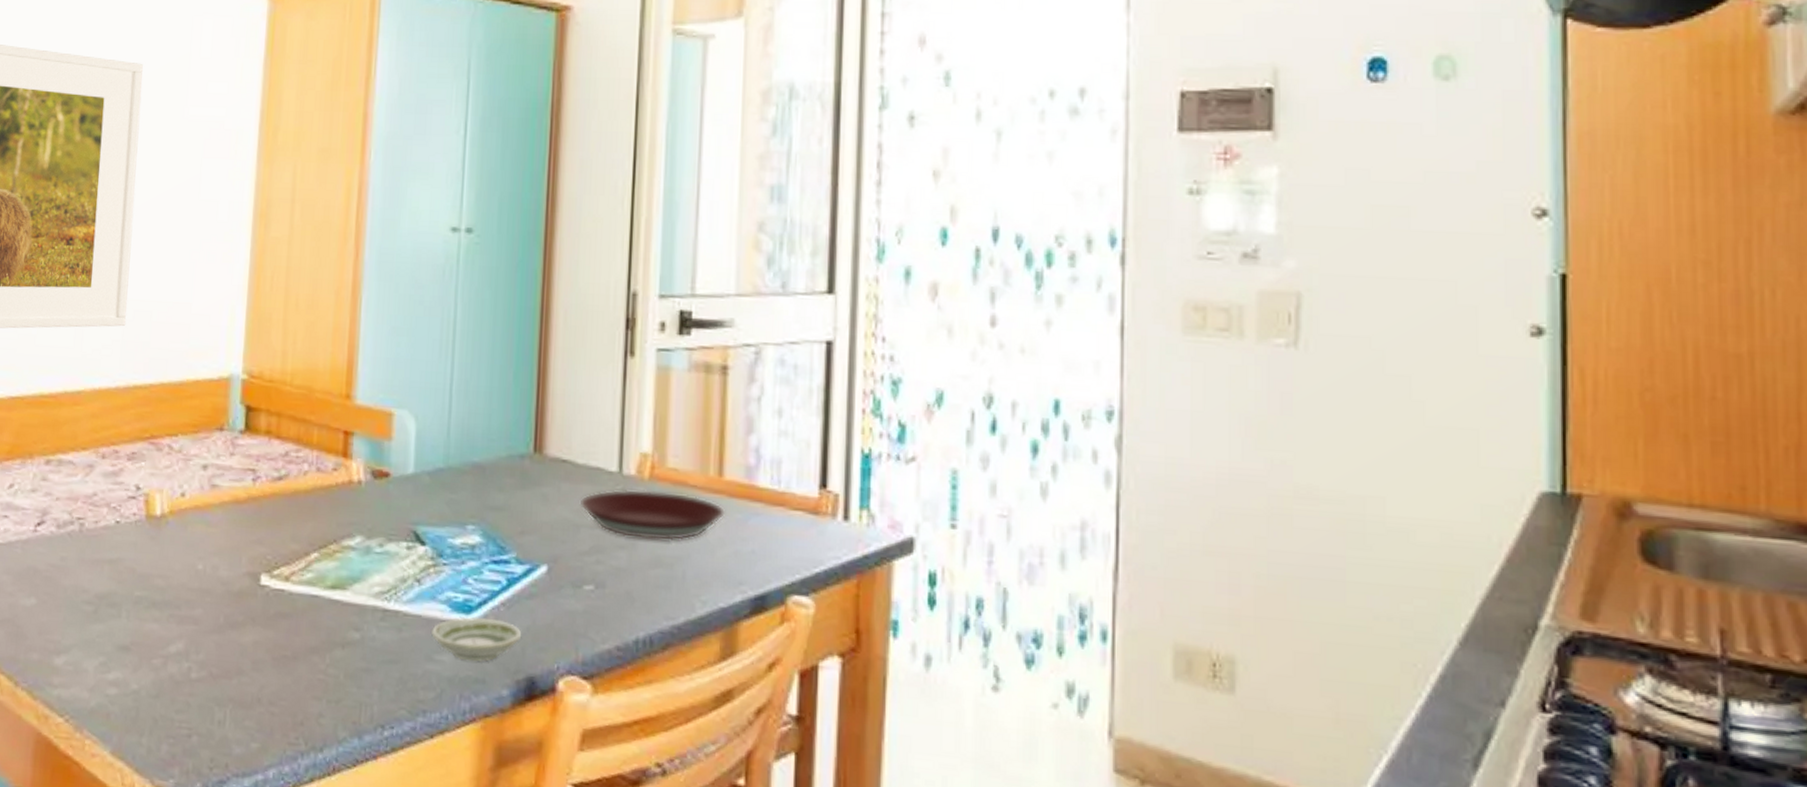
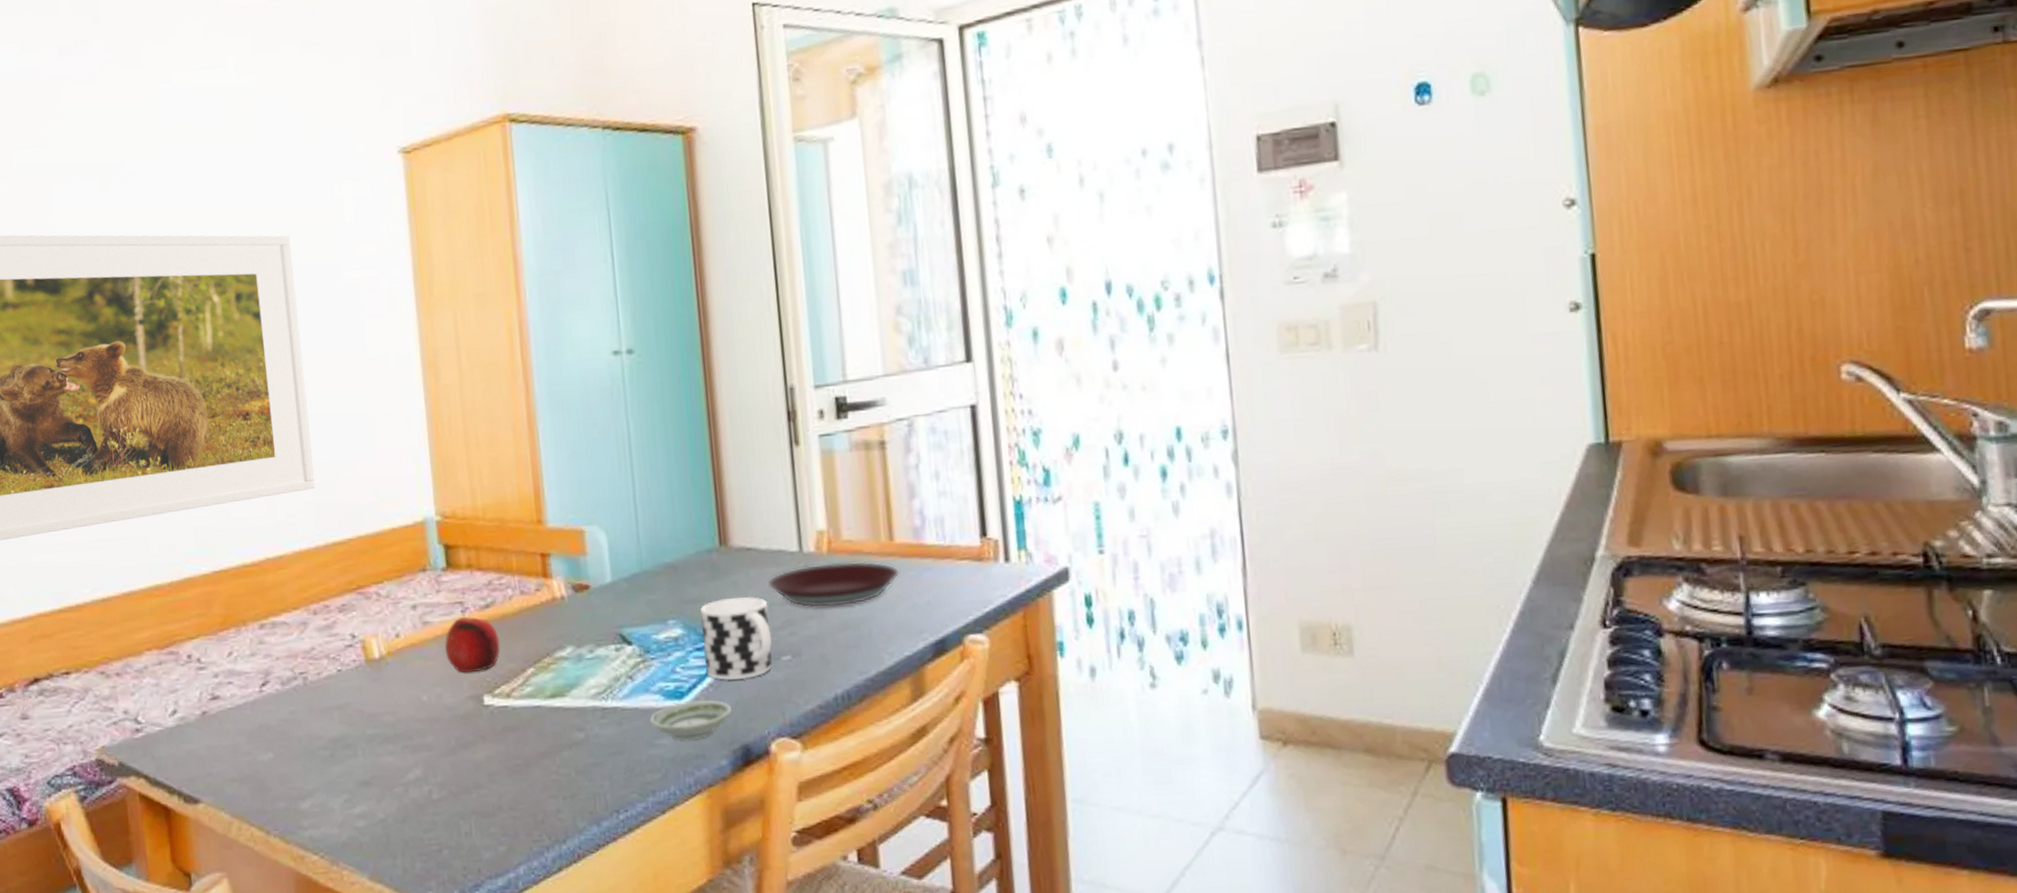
fruit: none [229,486,287,548] -> present [445,616,500,673]
cup: none [499,511,577,604] -> present [699,596,774,681]

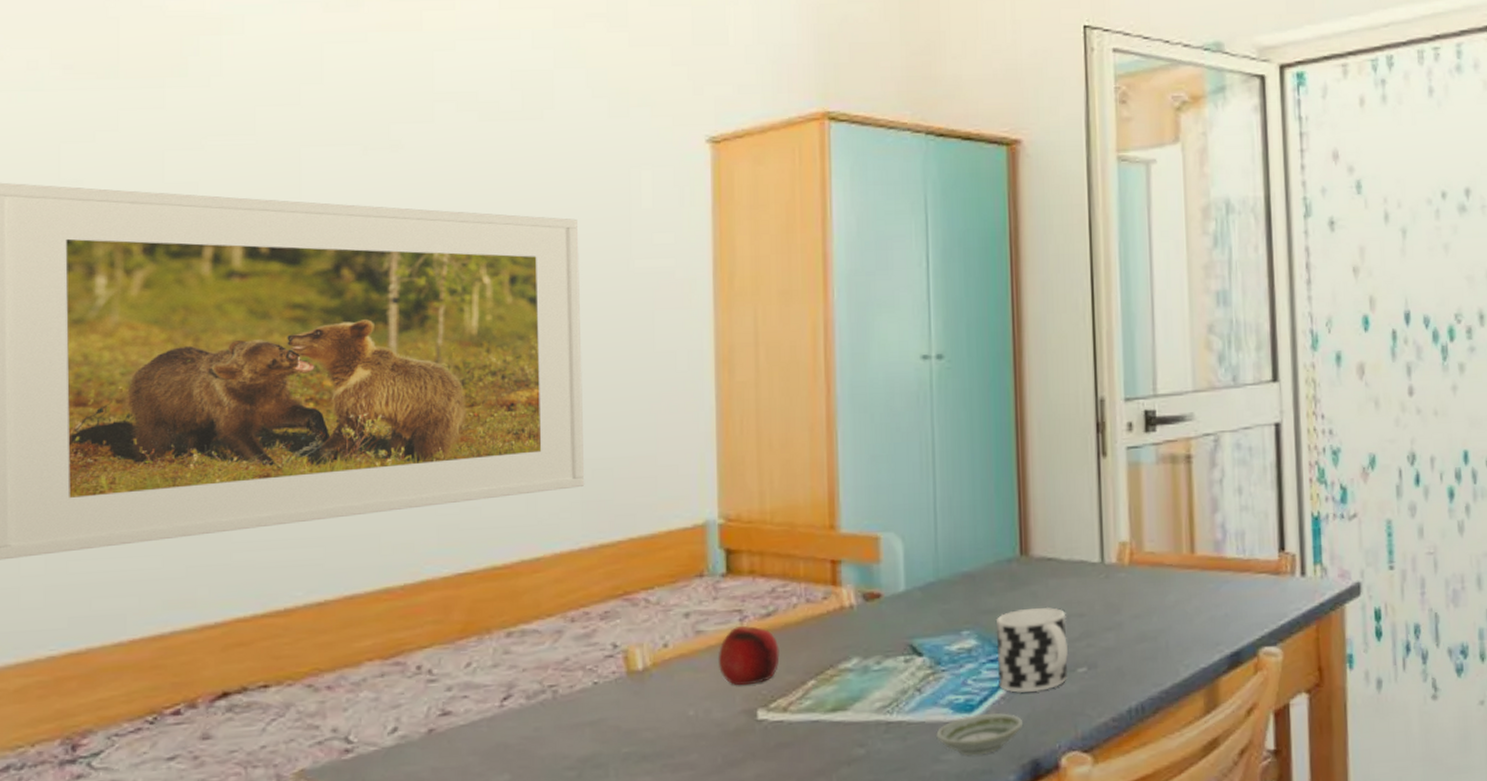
plate: present [768,561,900,609] -> none [1067,573,1199,620]

